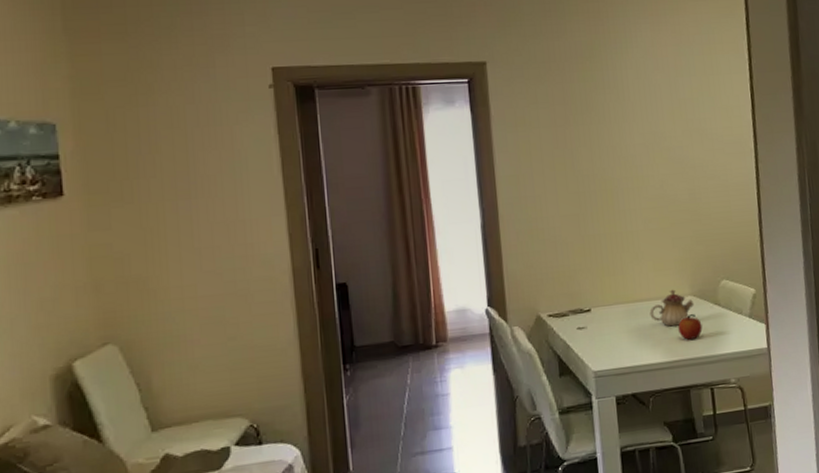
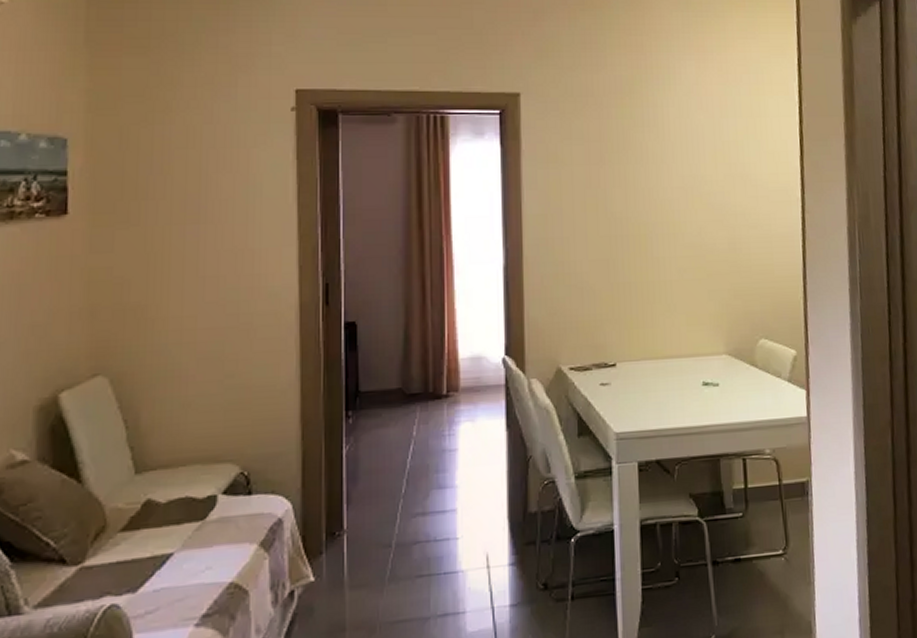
teapot: present [649,289,695,327] -> none [680,346,729,388]
fruit: present [678,313,703,340] -> none [710,374,737,403]

